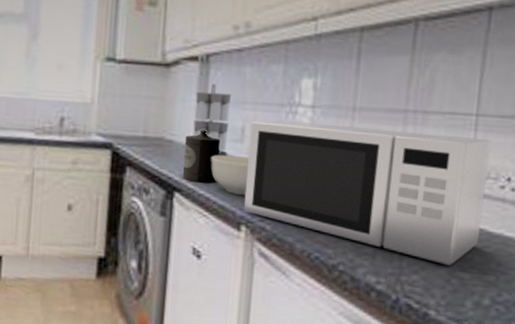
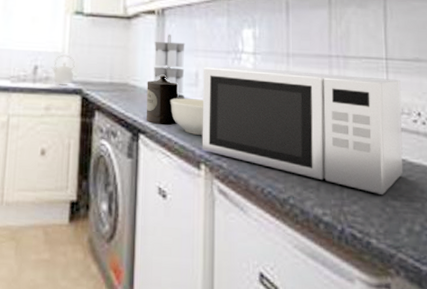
teapot: none [78,105,105,140] -> present [51,54,75,86]

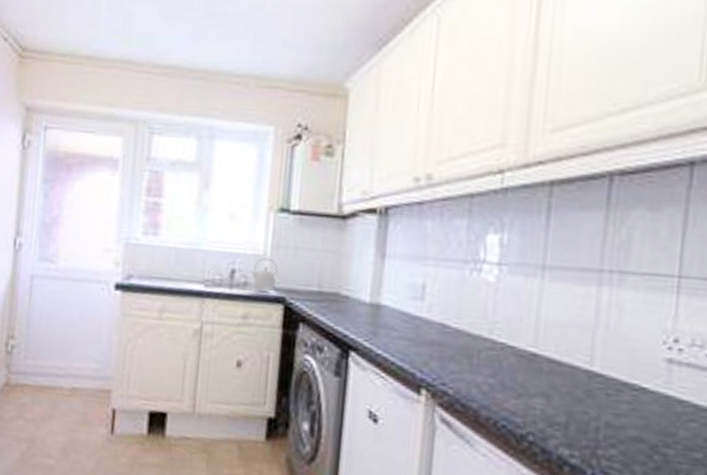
canister: present [146,75,178,125] -> none [358,286,400,343]
spice rack: present [154,34,185,99] -> none [371,237,412,315]
bowl: present [171,98,203,135] -> none [389,312,430,356]
microwave: present [201,66,404,195] -> none [423,278,696,440]

